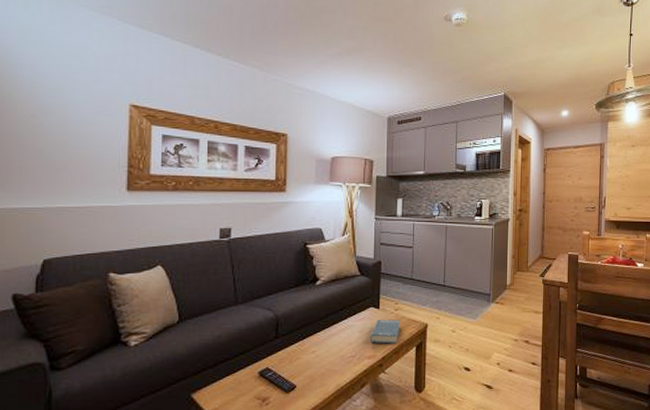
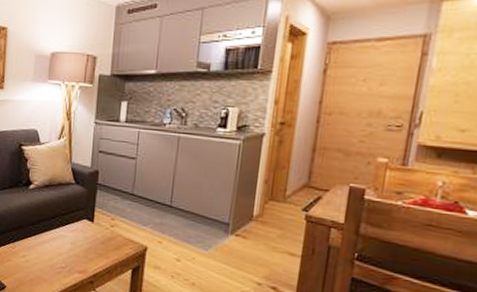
hardback book: present [370,319,400,344] -> none [82,234,116,263]

